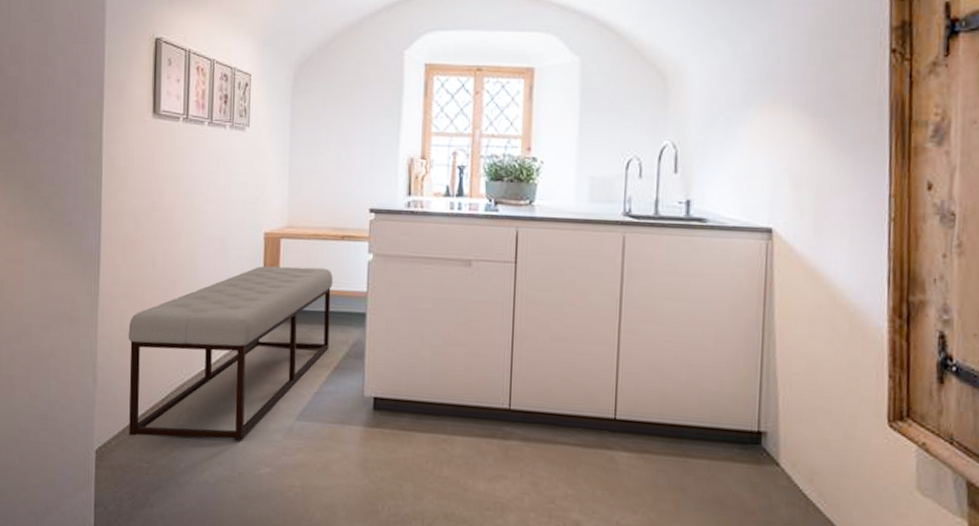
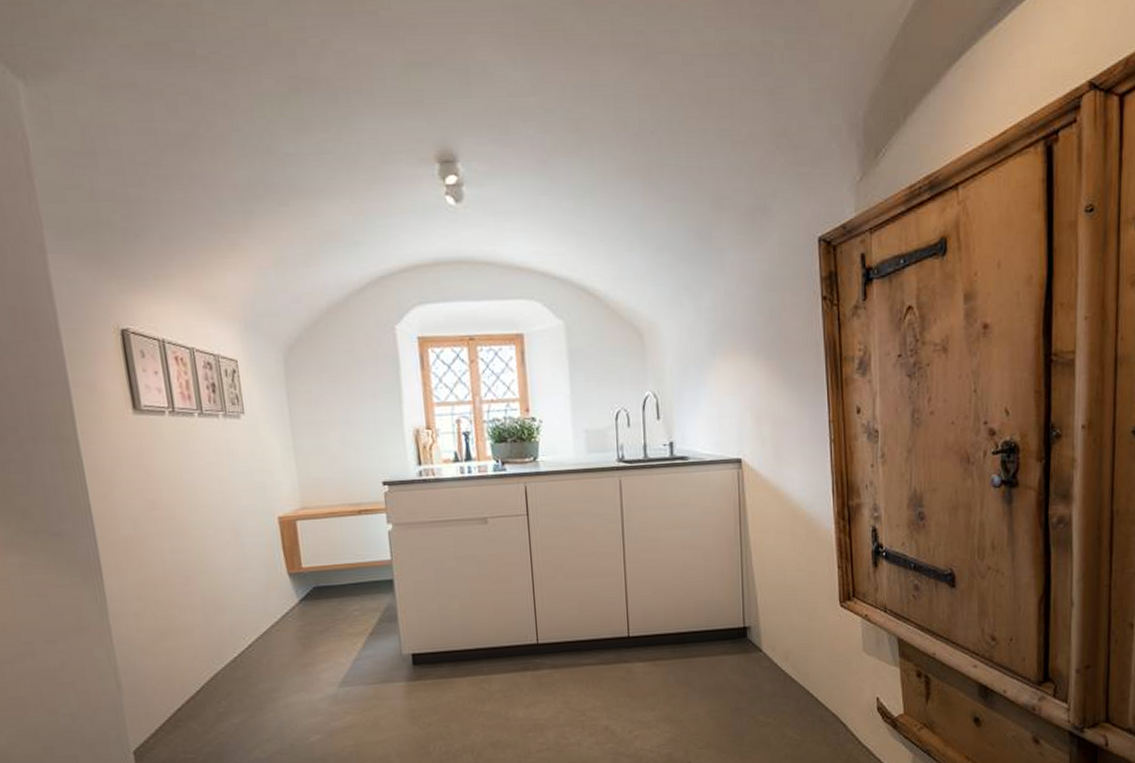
bench: present [128,266,333,440] -> none [146,543,362,731]

